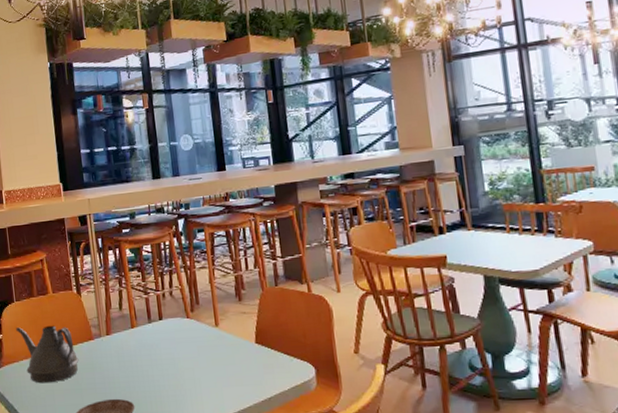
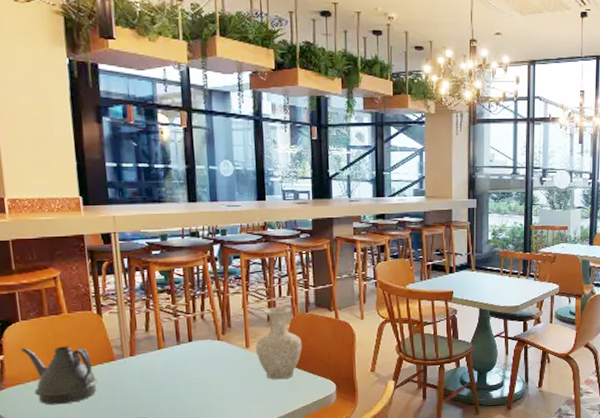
vase: none [224,280,275,362] -> present [255,306,302,380]

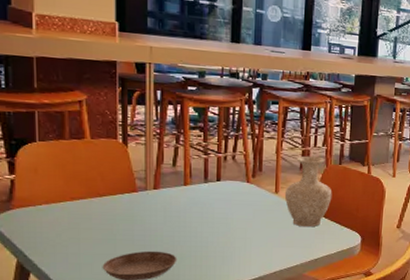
teapot: present [20,346,98,405] -> none [34,169,116,231]

